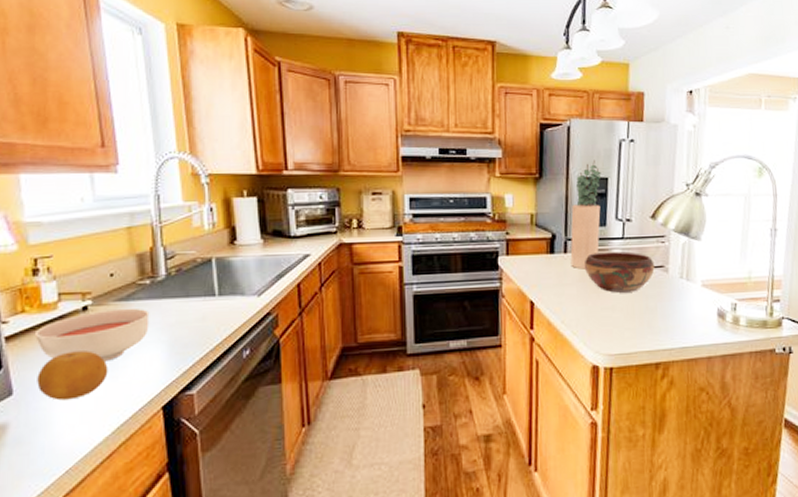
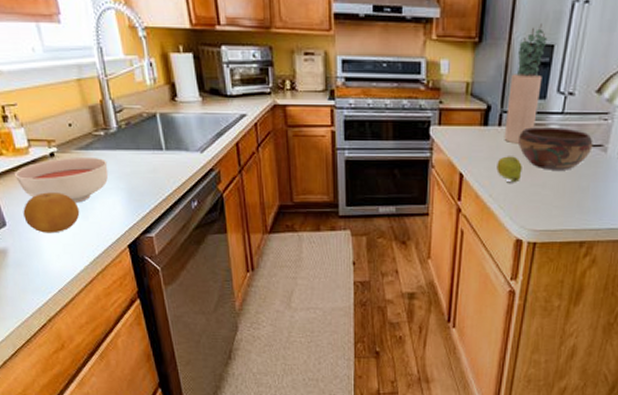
fruit: none [566,281,591,309] -> present [496,156,522,184]

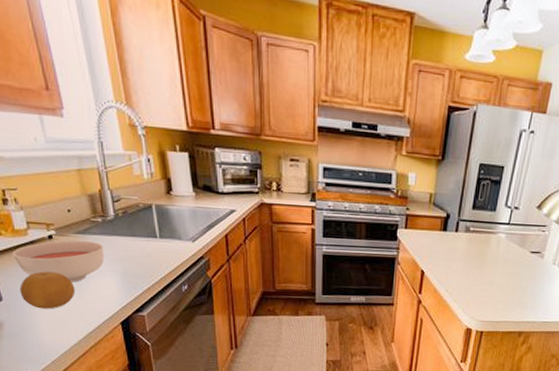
fruit: present [496,156,522,184] -> none [452,257,474,282]
vase: present [504,23,548,144] -> none [460,148,499,248]
decorative bowl: present [517,127,593,170] -> none [471,234,533,272]

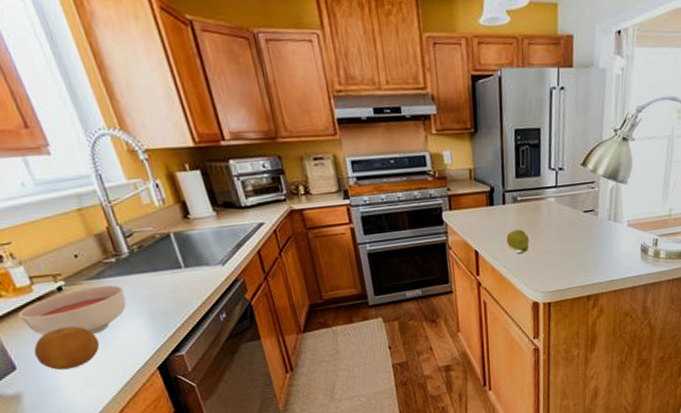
fruit: none [452,257,474,282] -> present [506,229,530,255]

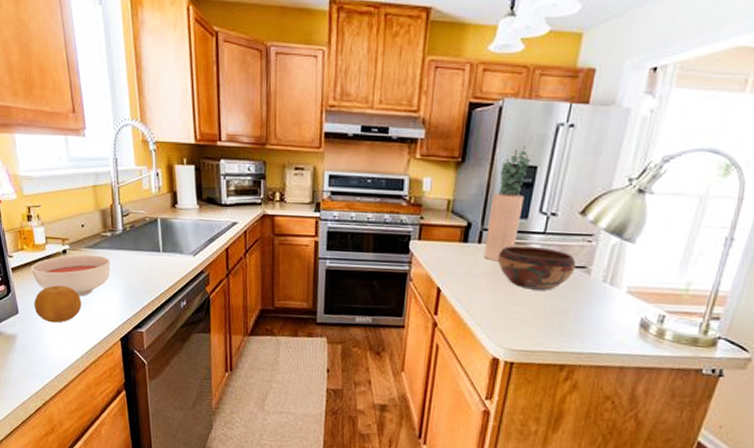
fruit: present [506,229,530,255] -> none [475,273,501,302]
vase: none [507,111,535,219] -> present [483,145,531,262]
decorative bowl: none [521,199,586,238] -> present [497,246,576,291]

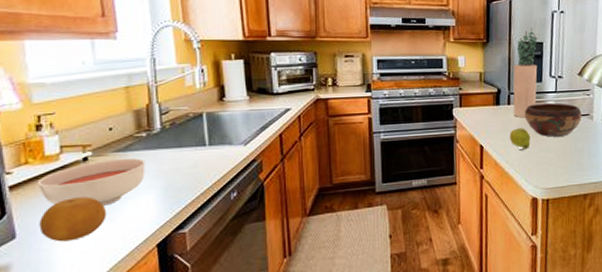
fruit: none [475,273,501,302] -> present [510,128,531,151]

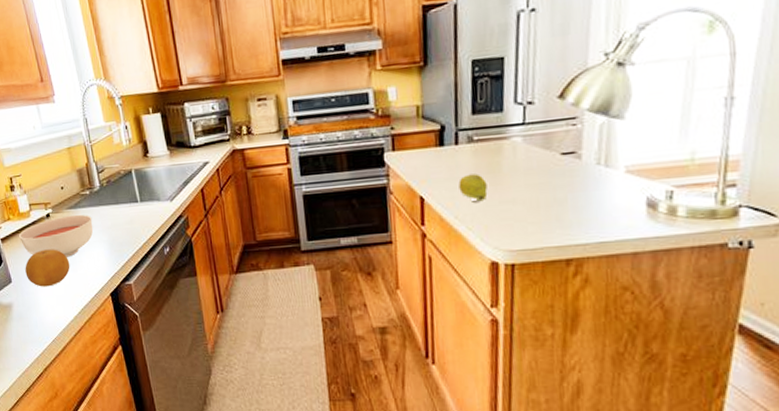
vase: present [513,28,538,118] -> none [461,38,497,162]
decorative bowl: present [524,103,582,137] -> none [478,138,564,185]

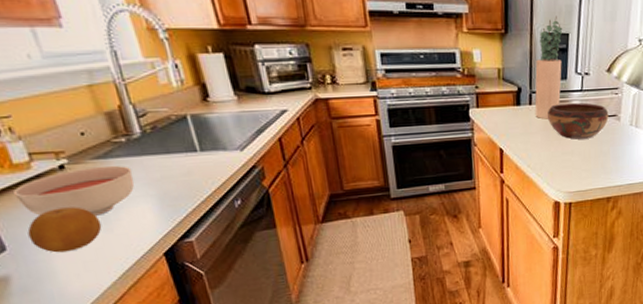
fruit: present [458,174,488,204] -> none [531,130,553,155]
vase: none [461,38,497,162] -> present [534,16,563,120]
decorative bowl: none [478,138,564,185] -> present [547,103,609,140]

